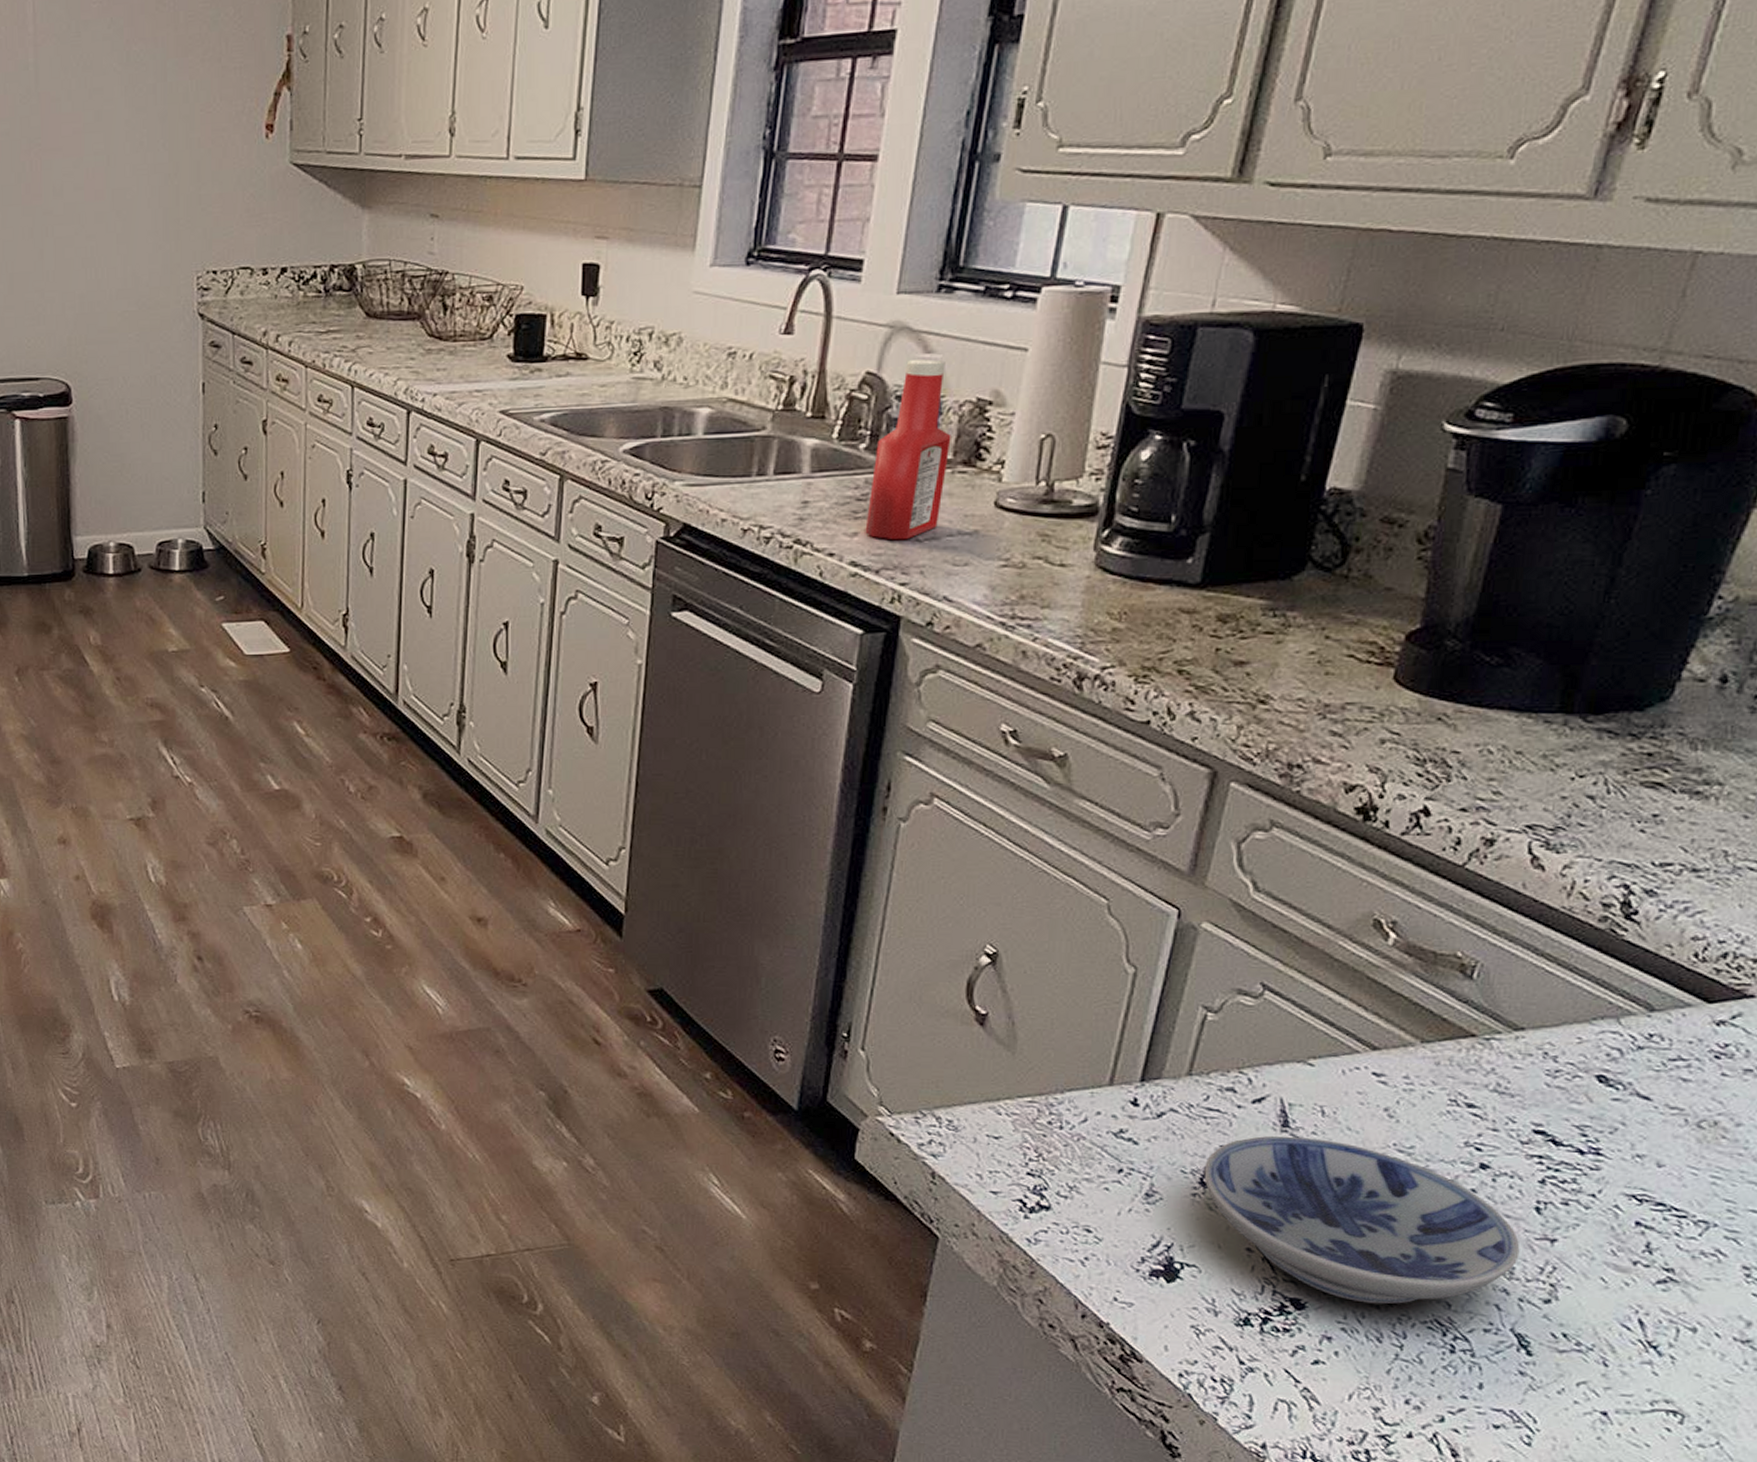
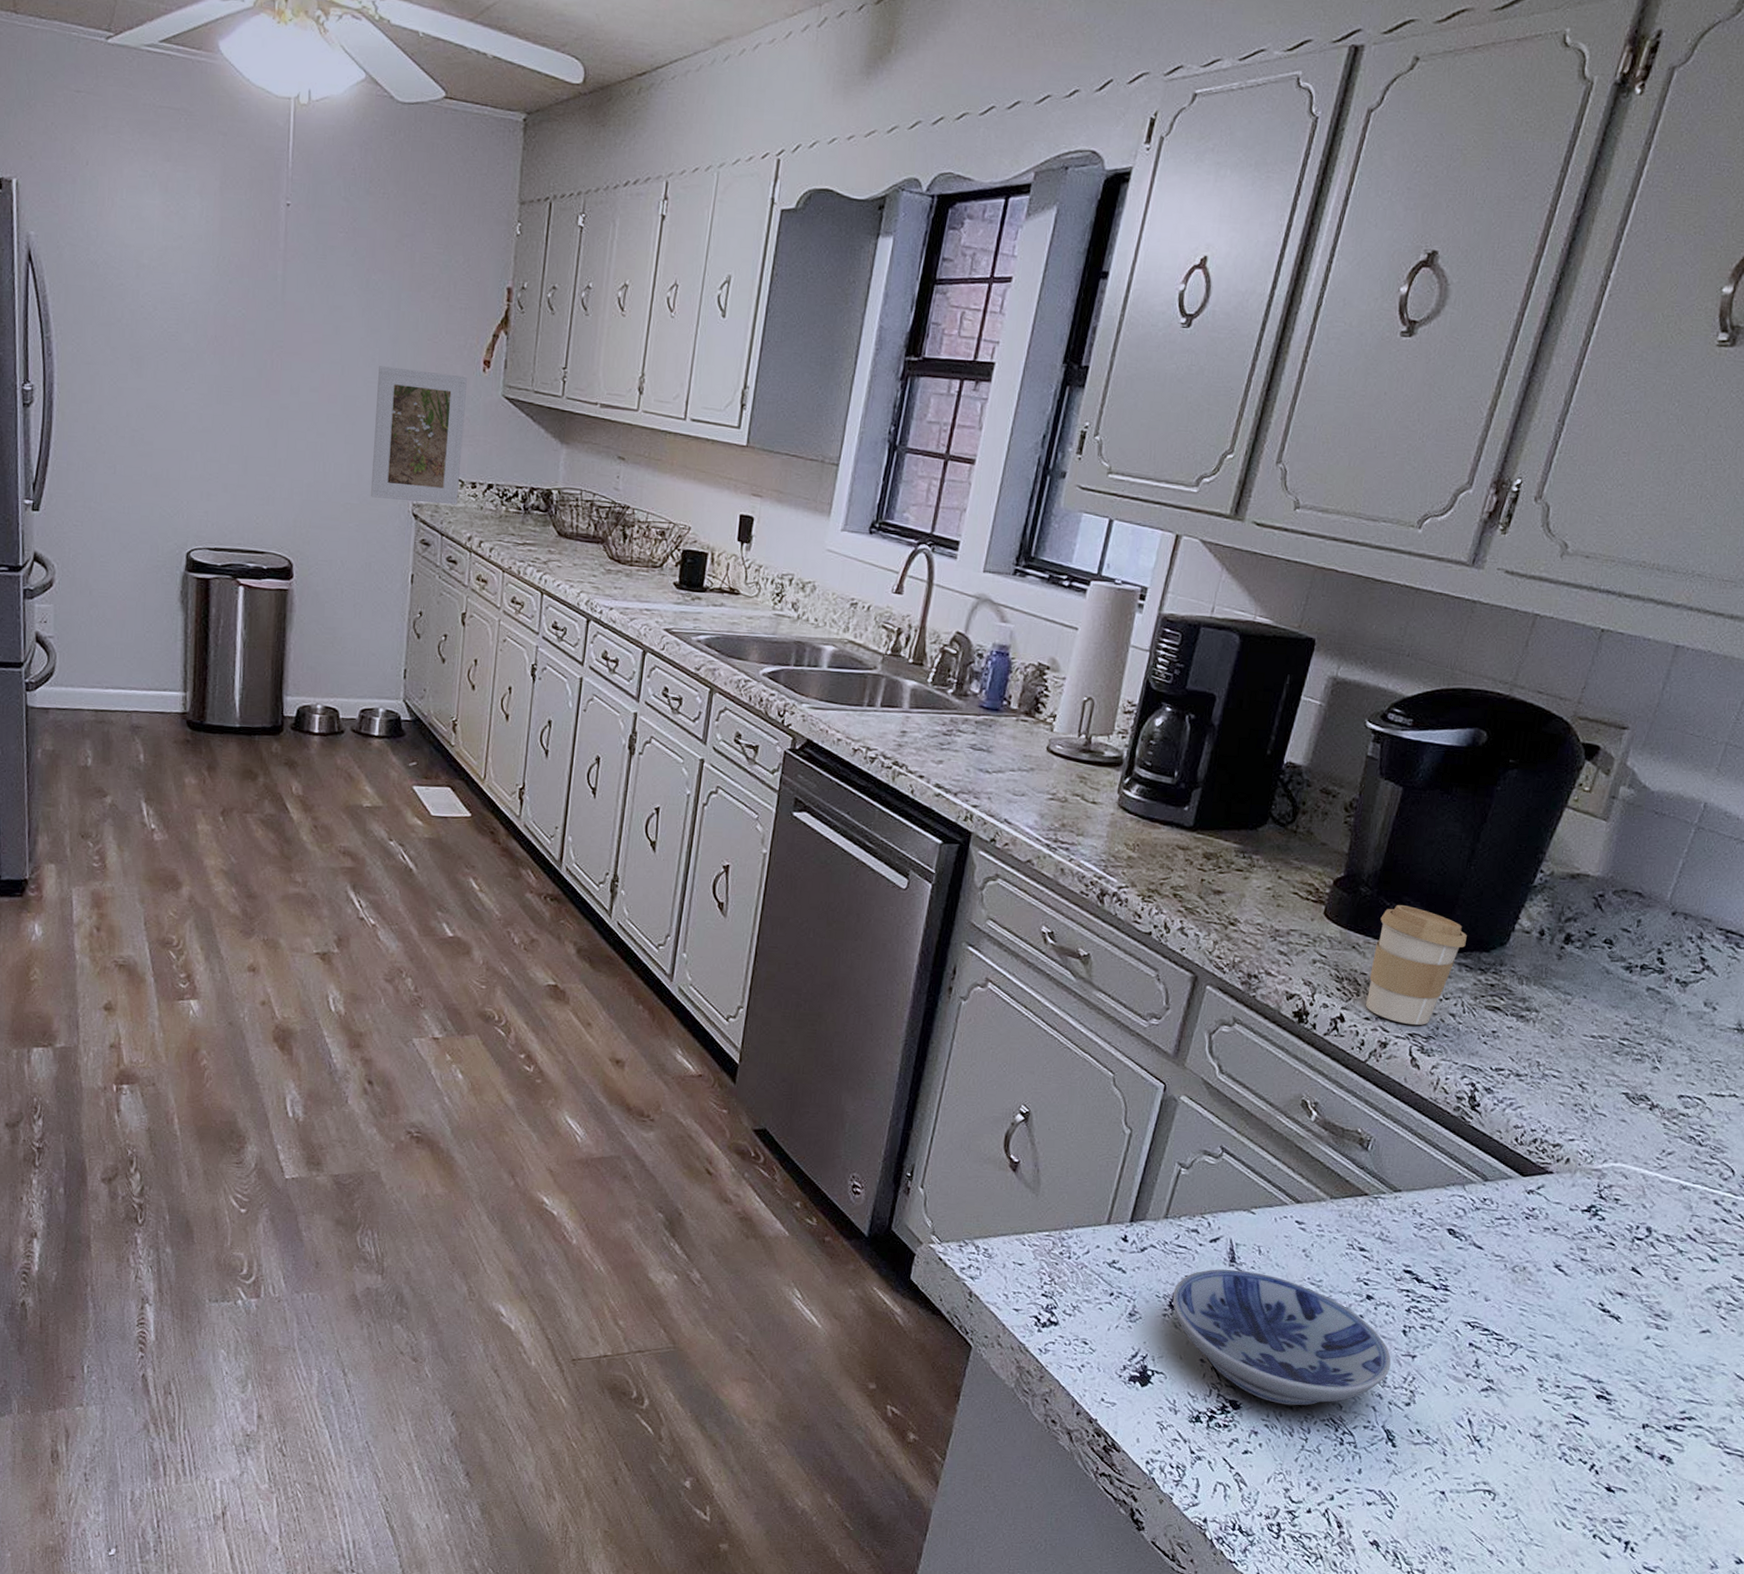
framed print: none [148,146,249,301] -> present [371,366,467,505]
ketchup bottle: present [865,359,951,539] -> none [948,626,1018,770]
coffee cup: none [1461,659,1608,813] -> present [1366,905,1467,1025]

